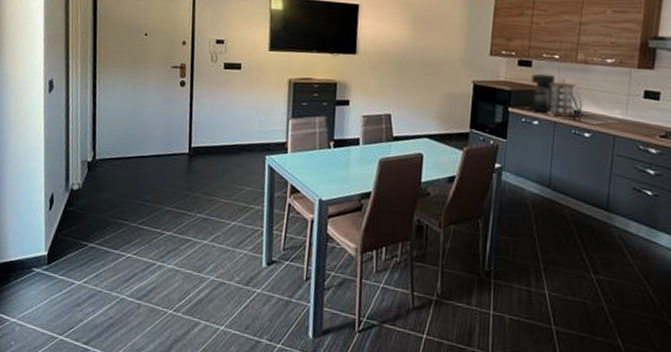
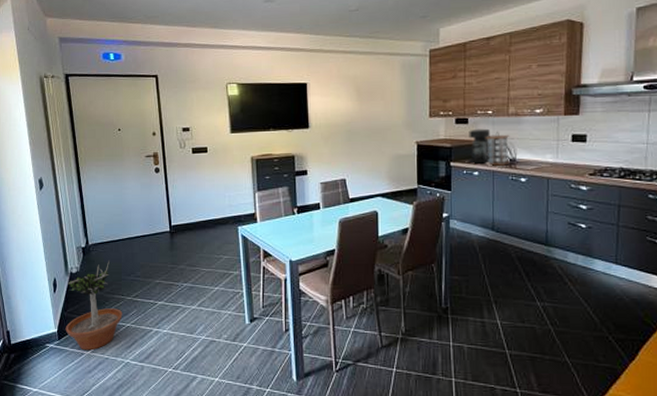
potted tree: none [56,180,125,281] -> present [65,261,123,351]

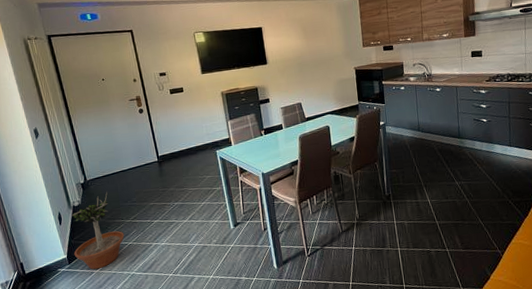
coffee maker: present [468,128,490,164] -> none [394,52,412,81]
spice rack: present [485,131,510,166] -> none [408,53,427,81]

